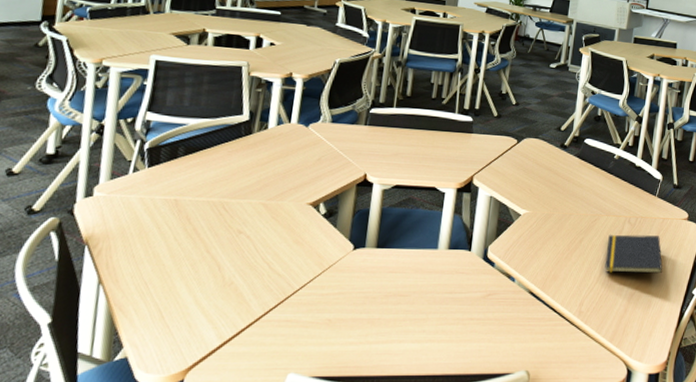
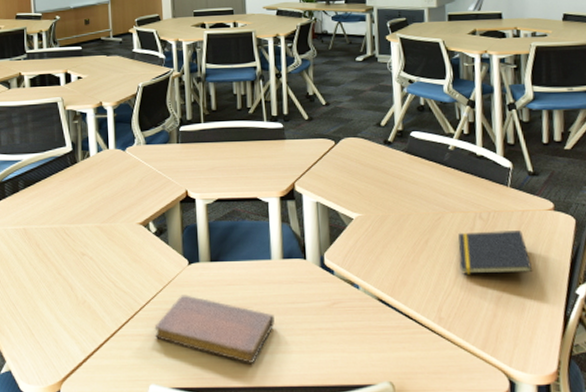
notebook: none [303,280,430,352] -> present [154,295,275,363]

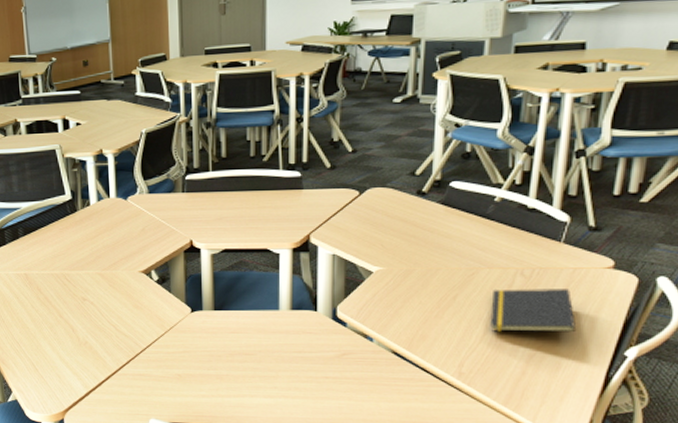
notebook: present [154,295,275,363] -> none [155,340,279,405]

